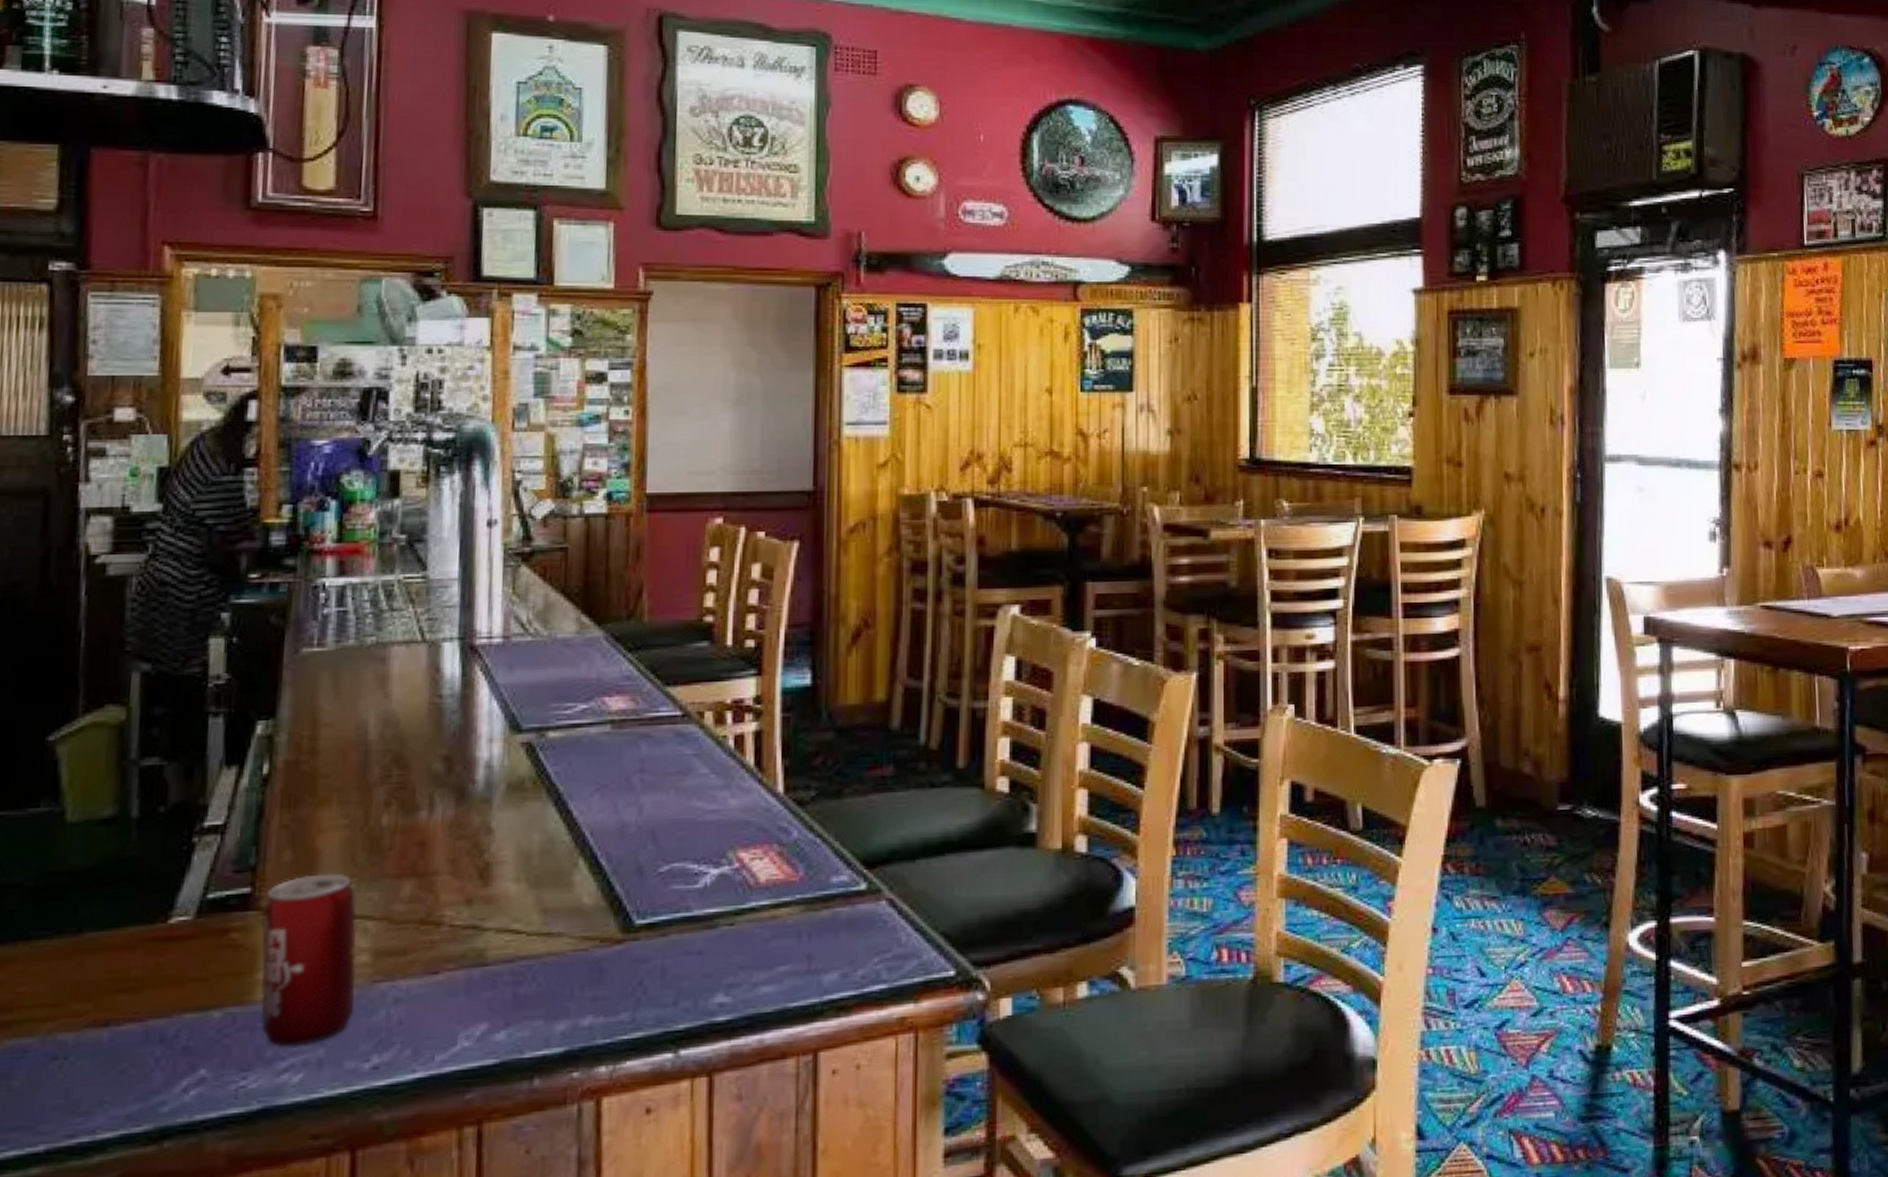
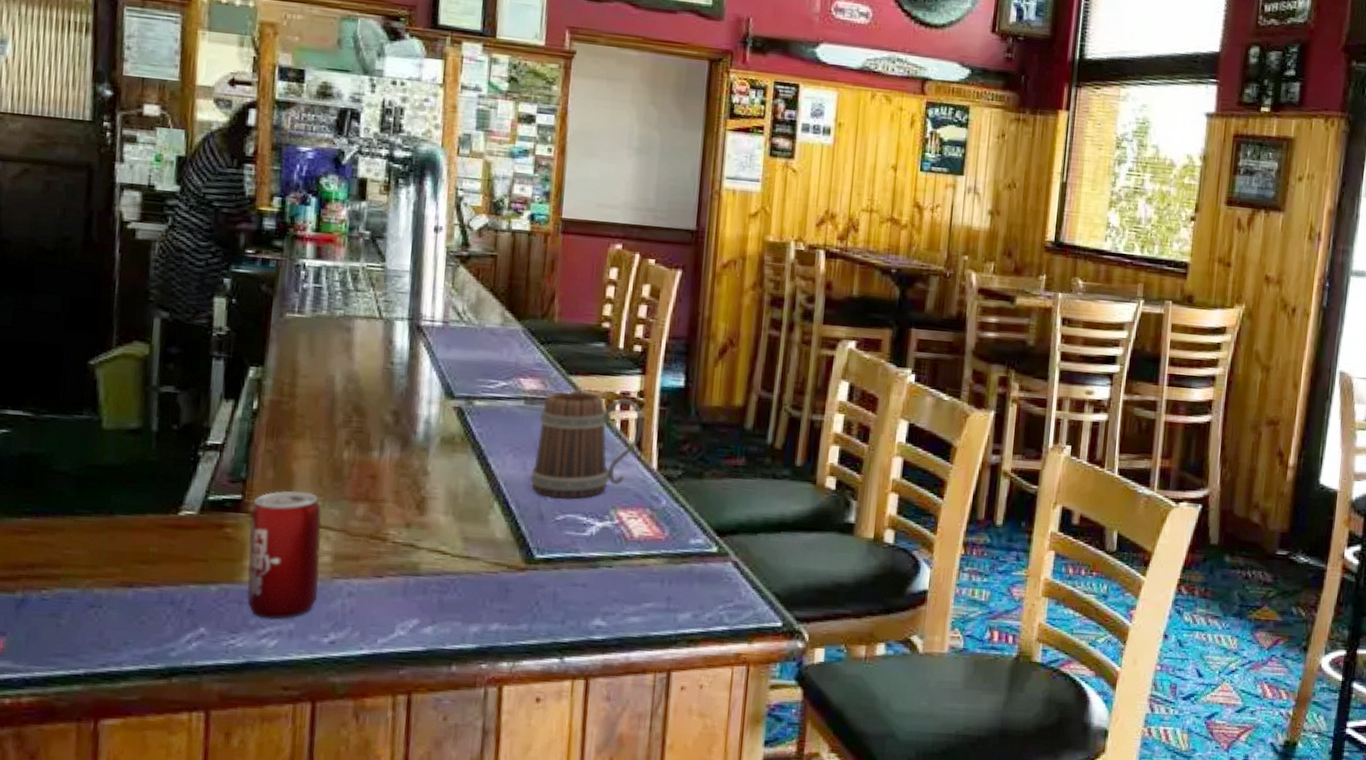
beer mug: none [622,704,763,845] -> present [529,390,644,500]

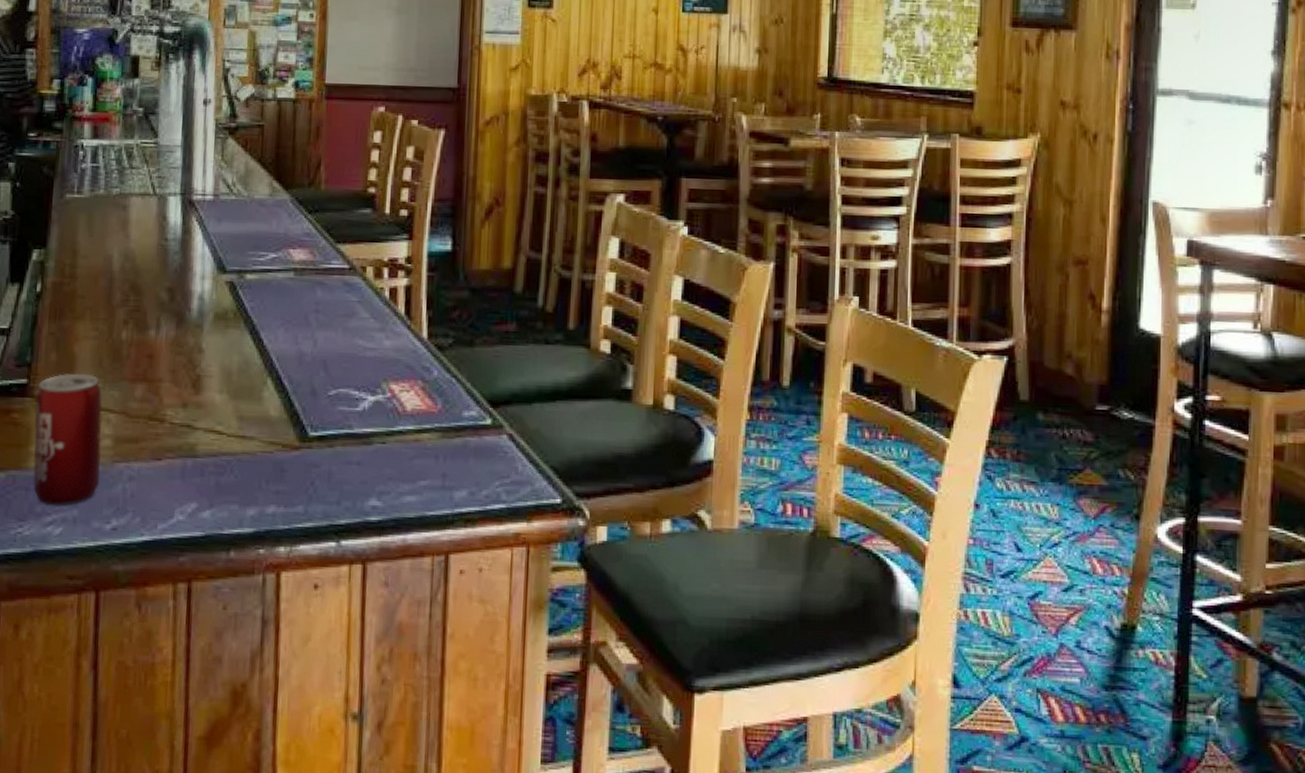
beer mug: present [529,390,644,500] -> none [301,259,412,373]

